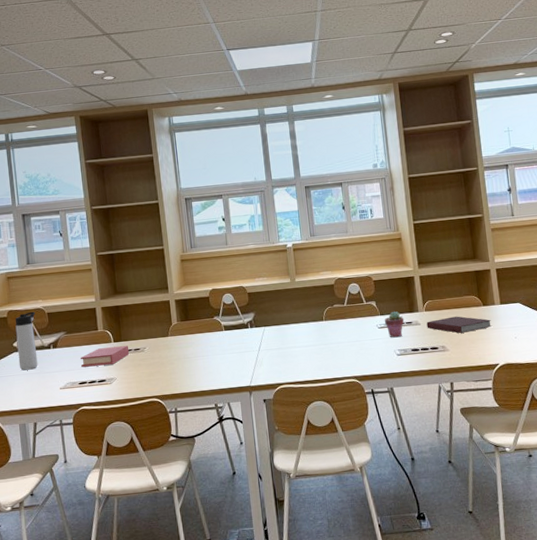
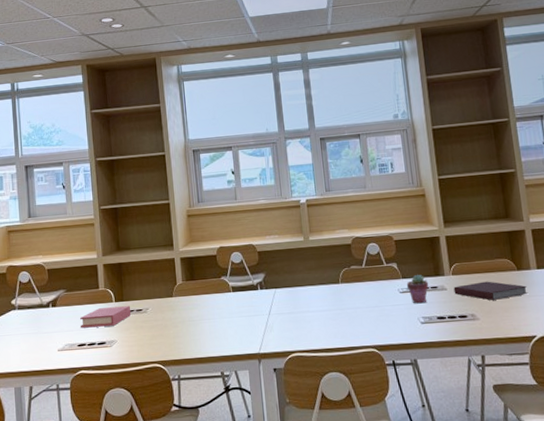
thermos bottle: present [15,311,38,371] -> none [14,267,36,330]

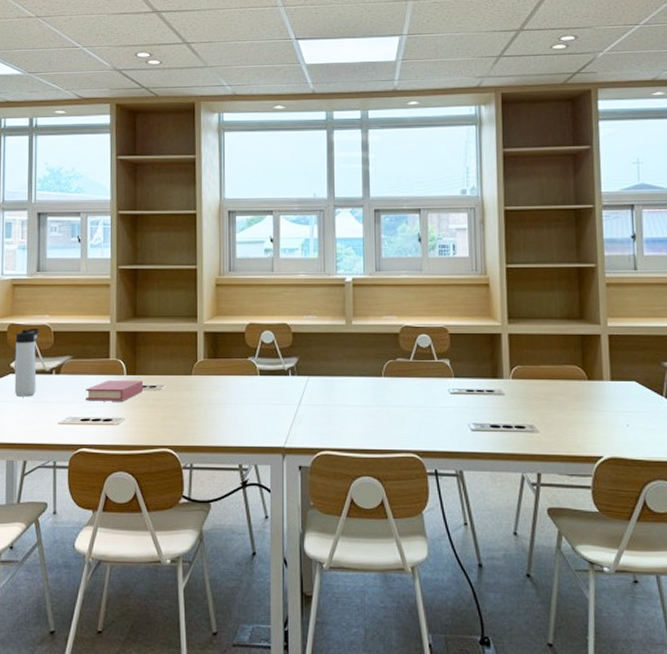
thermos bottle: none [14,267,36,330] -> present [14,328,40,397]
potted succulent: present [406,274,429,304] -> none [458,374,484,408]
notebook: present [453,281,528,300] -> none [512,389,597,411]

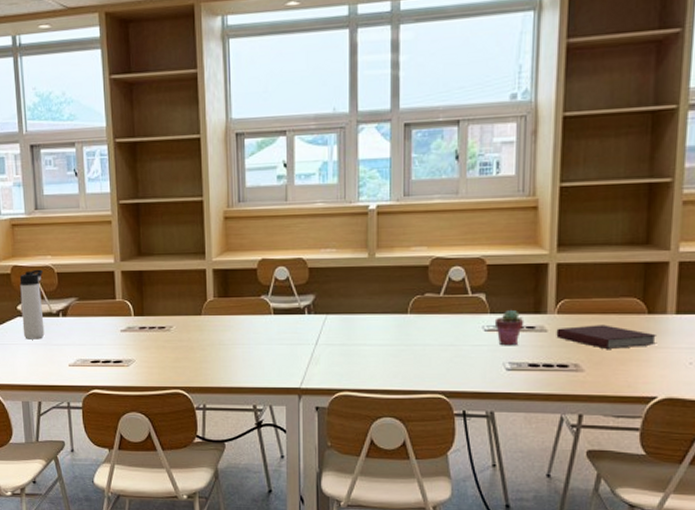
book: present [86,380,144,401] -> none [94,322,153,343]
potted succulent: none [458,374,484,408] -> present [494,309,524,346]
notebook: none [512,389,597,411] -> present [556,325,656,349]

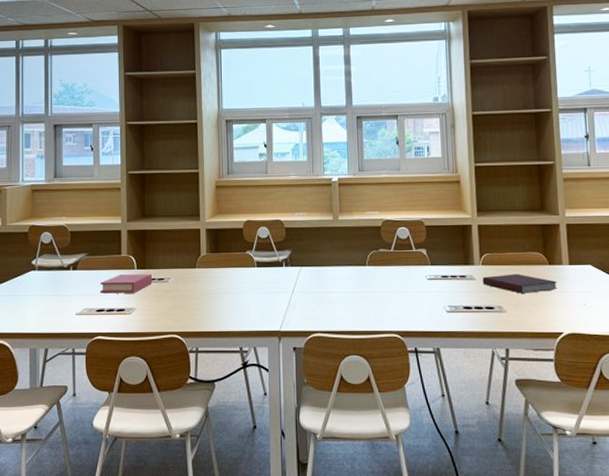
thermos bottle: present [19,269,45,340] -> none [35,228,58,291]
book: none [94,322,153,343] -> present [100,274,153,294]
potted succulent: present [494,309,524,346] -> none [434,261,458,292]

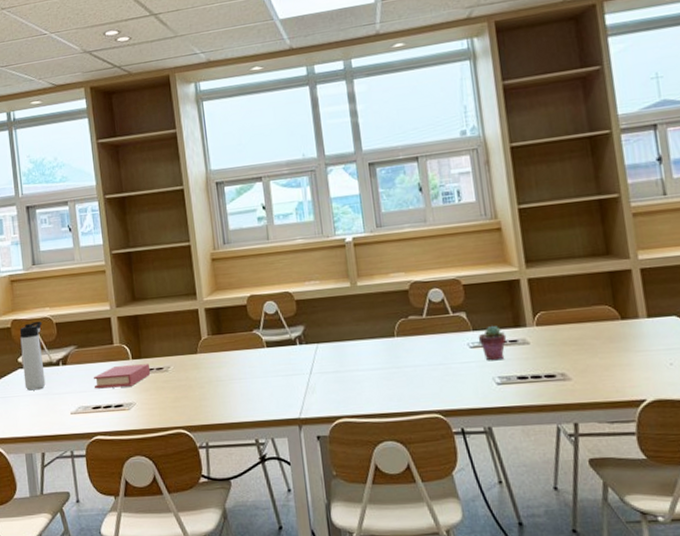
thermos bottle: none [35,228,58,291] -> present [19,321,46,391]
potted succulent: none [434,261,458,292] -> present [478,325,507,361]
notebook: present [482,274,557,293] -> none [538,333,635,356]

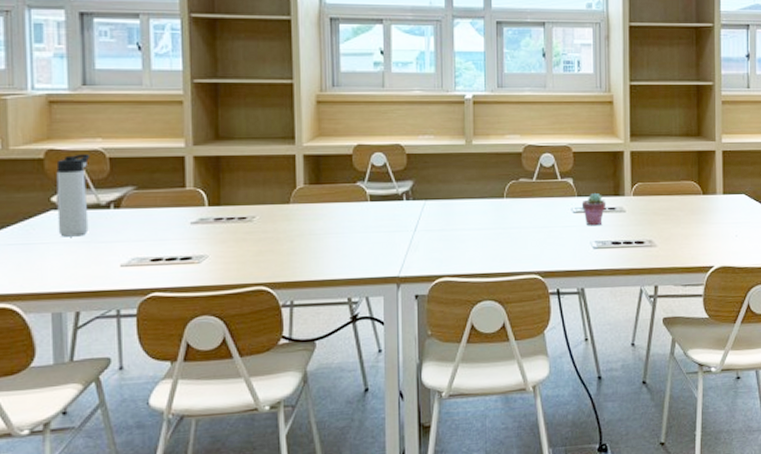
book: present [94,364,151,389] -> none [156,212,231,238]

